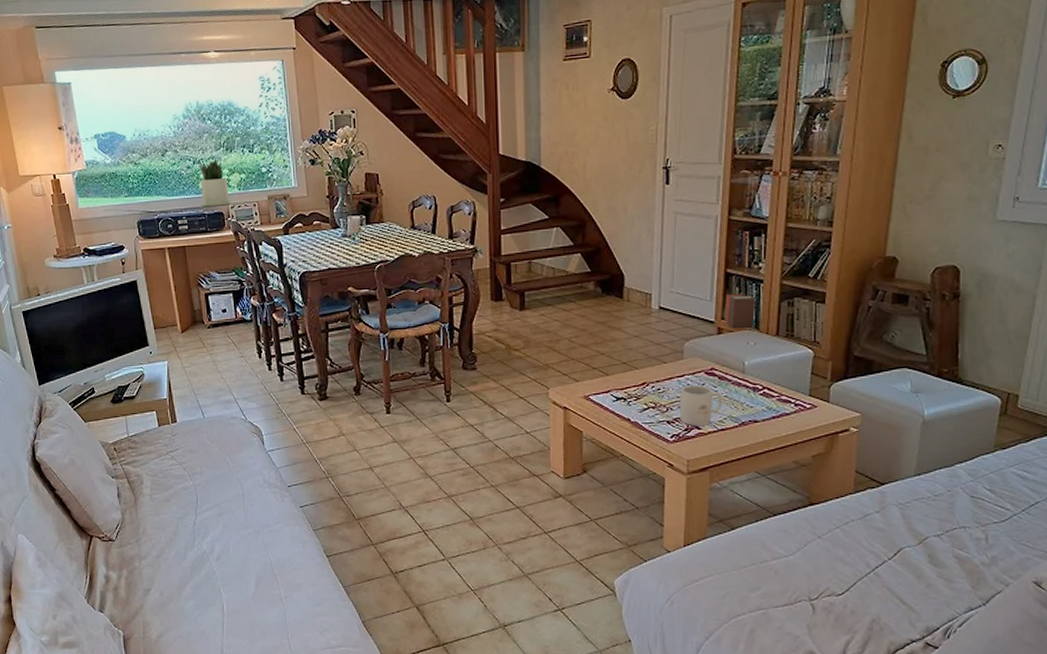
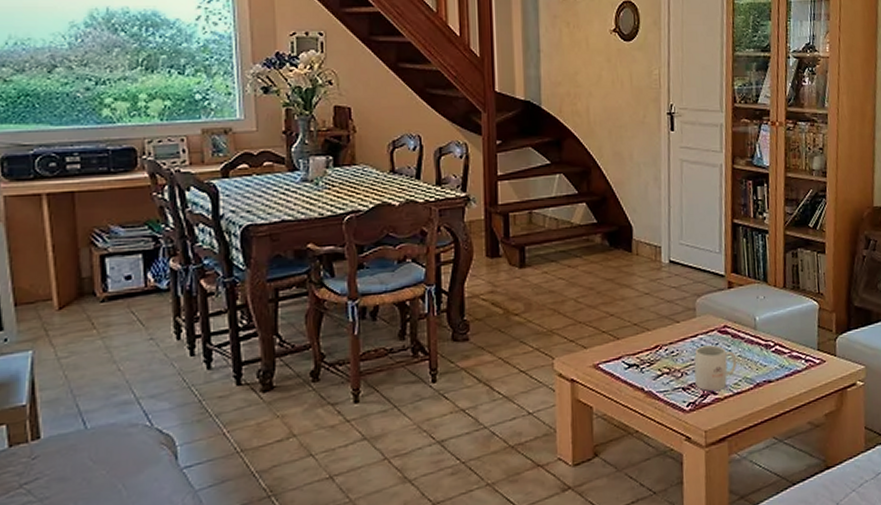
planter: present [197,158,232,208] -> none [101,79,149,142]
books: present [722,294,756,330] -> none [732,245,763,283]

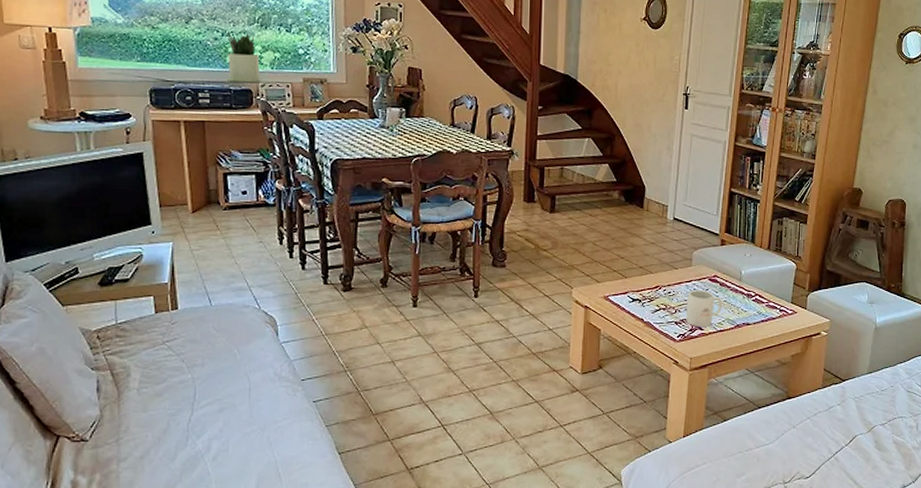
planter: none [101,79,149,142] -> present [226,32,262,84]

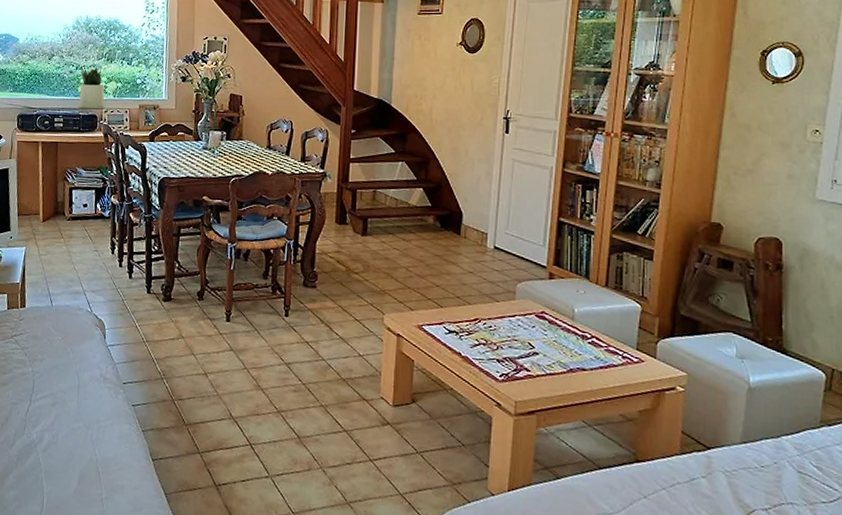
mug: present [686,290,723,328] -> none [509,326,552,369]

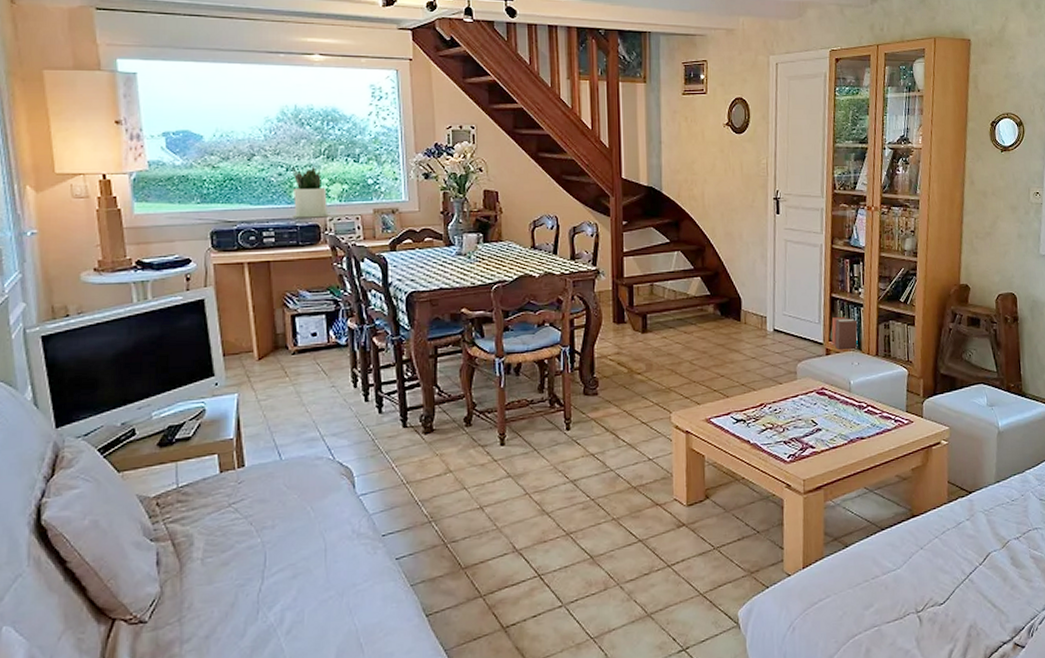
books: none [554,242,587,278] -> present [829,317,858,351]

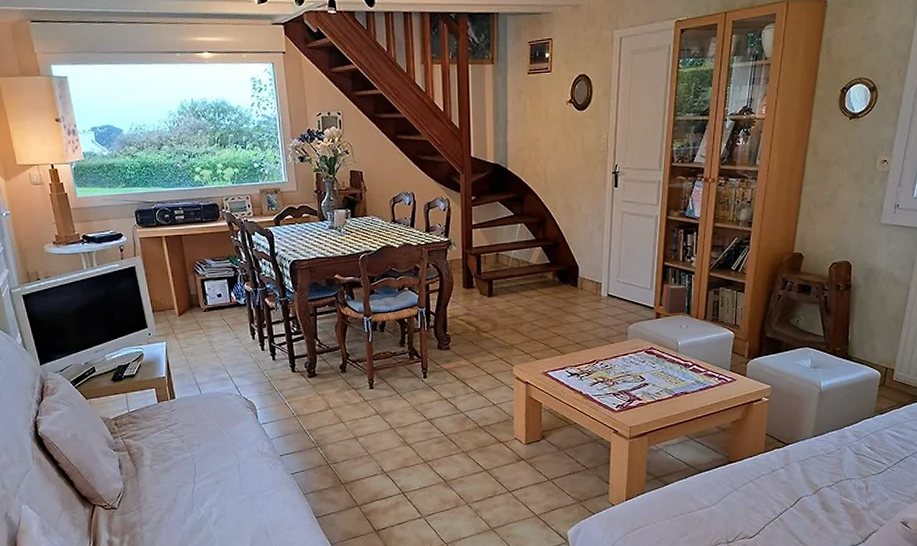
planter: present [291,166,330,220] -> none [192,153,226,200]

